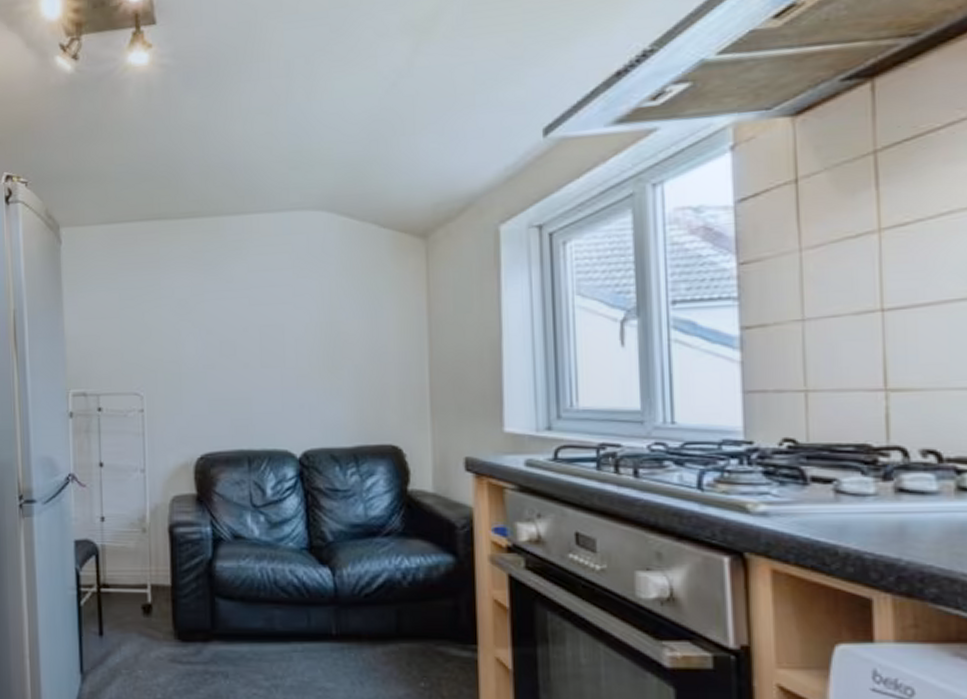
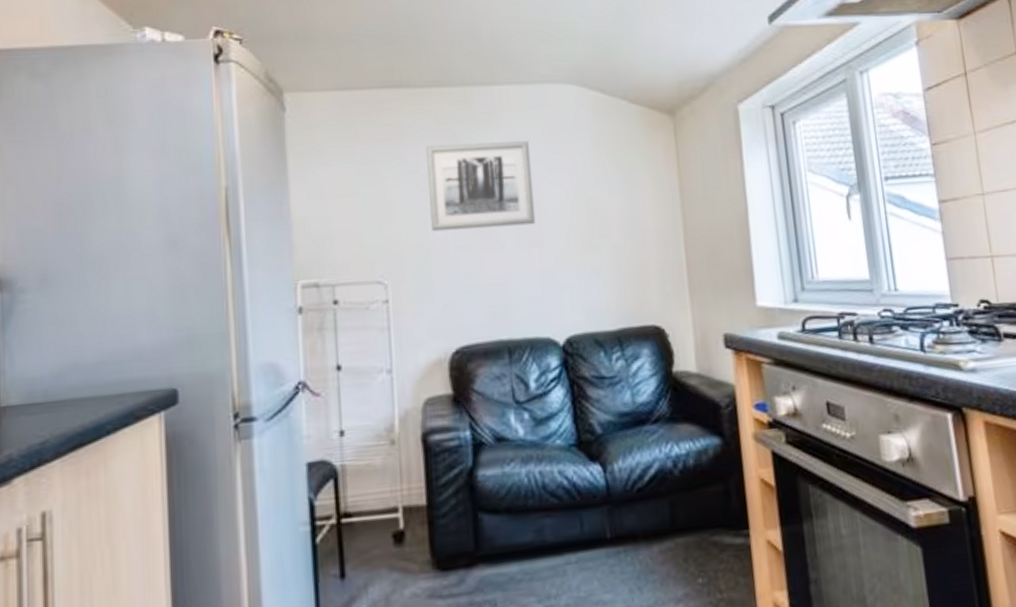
wall art: none [180,267,279,351] -> present [426,141,536,232]

